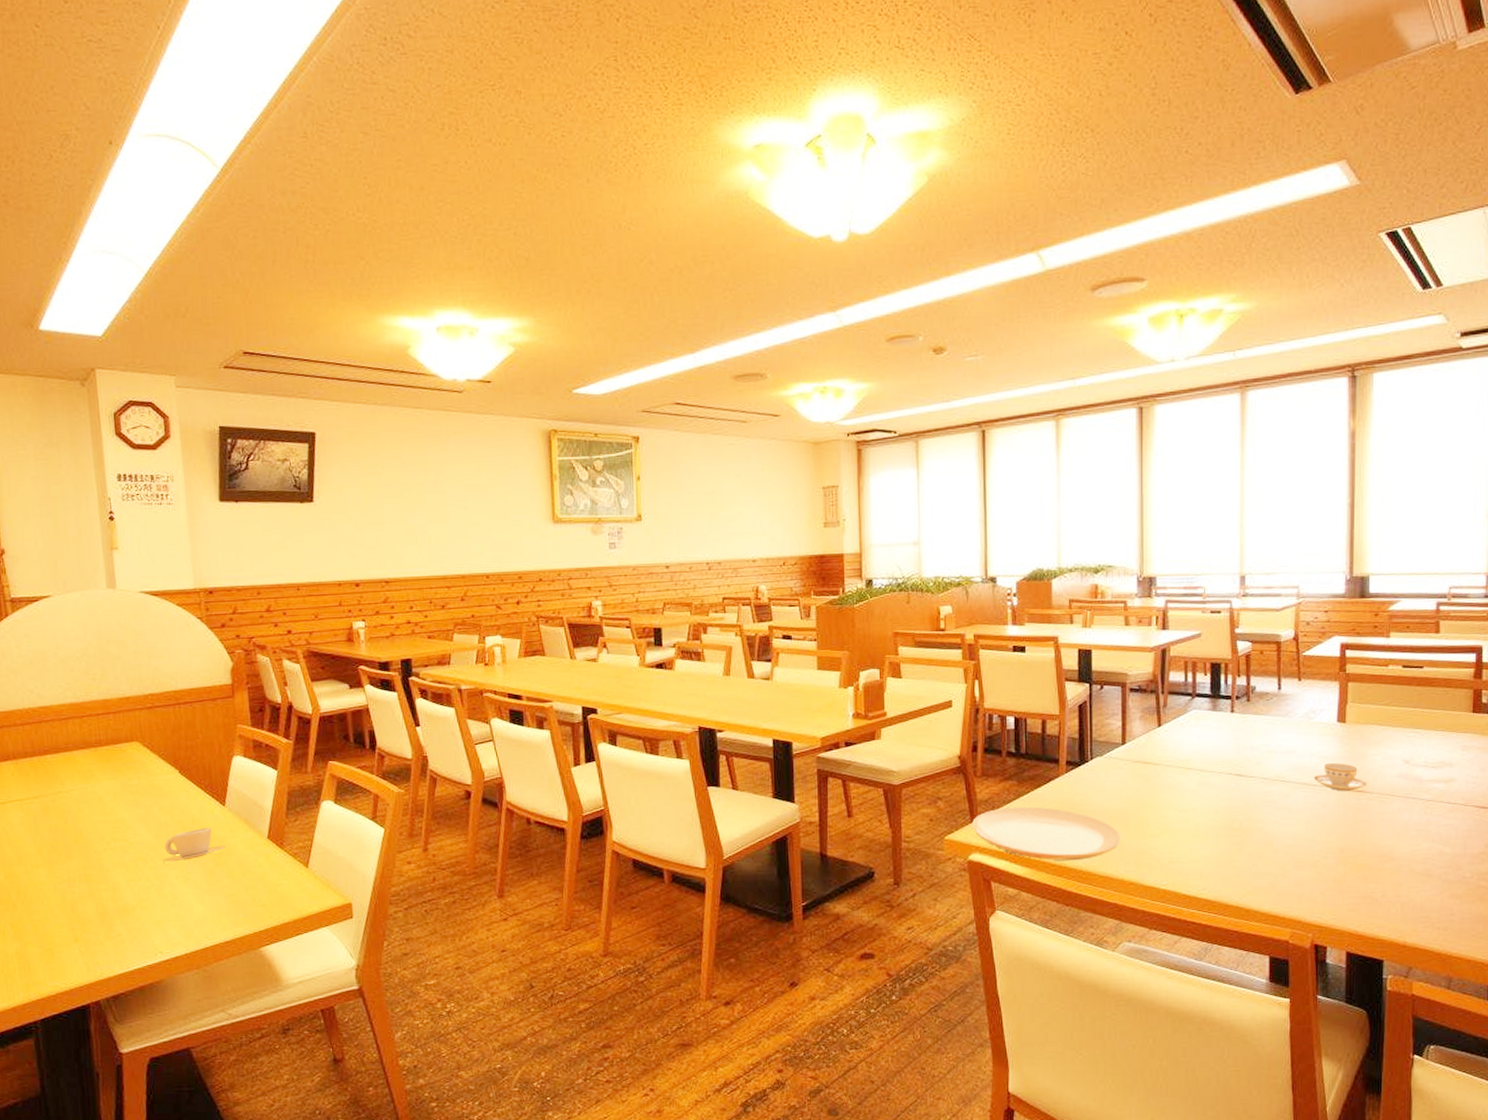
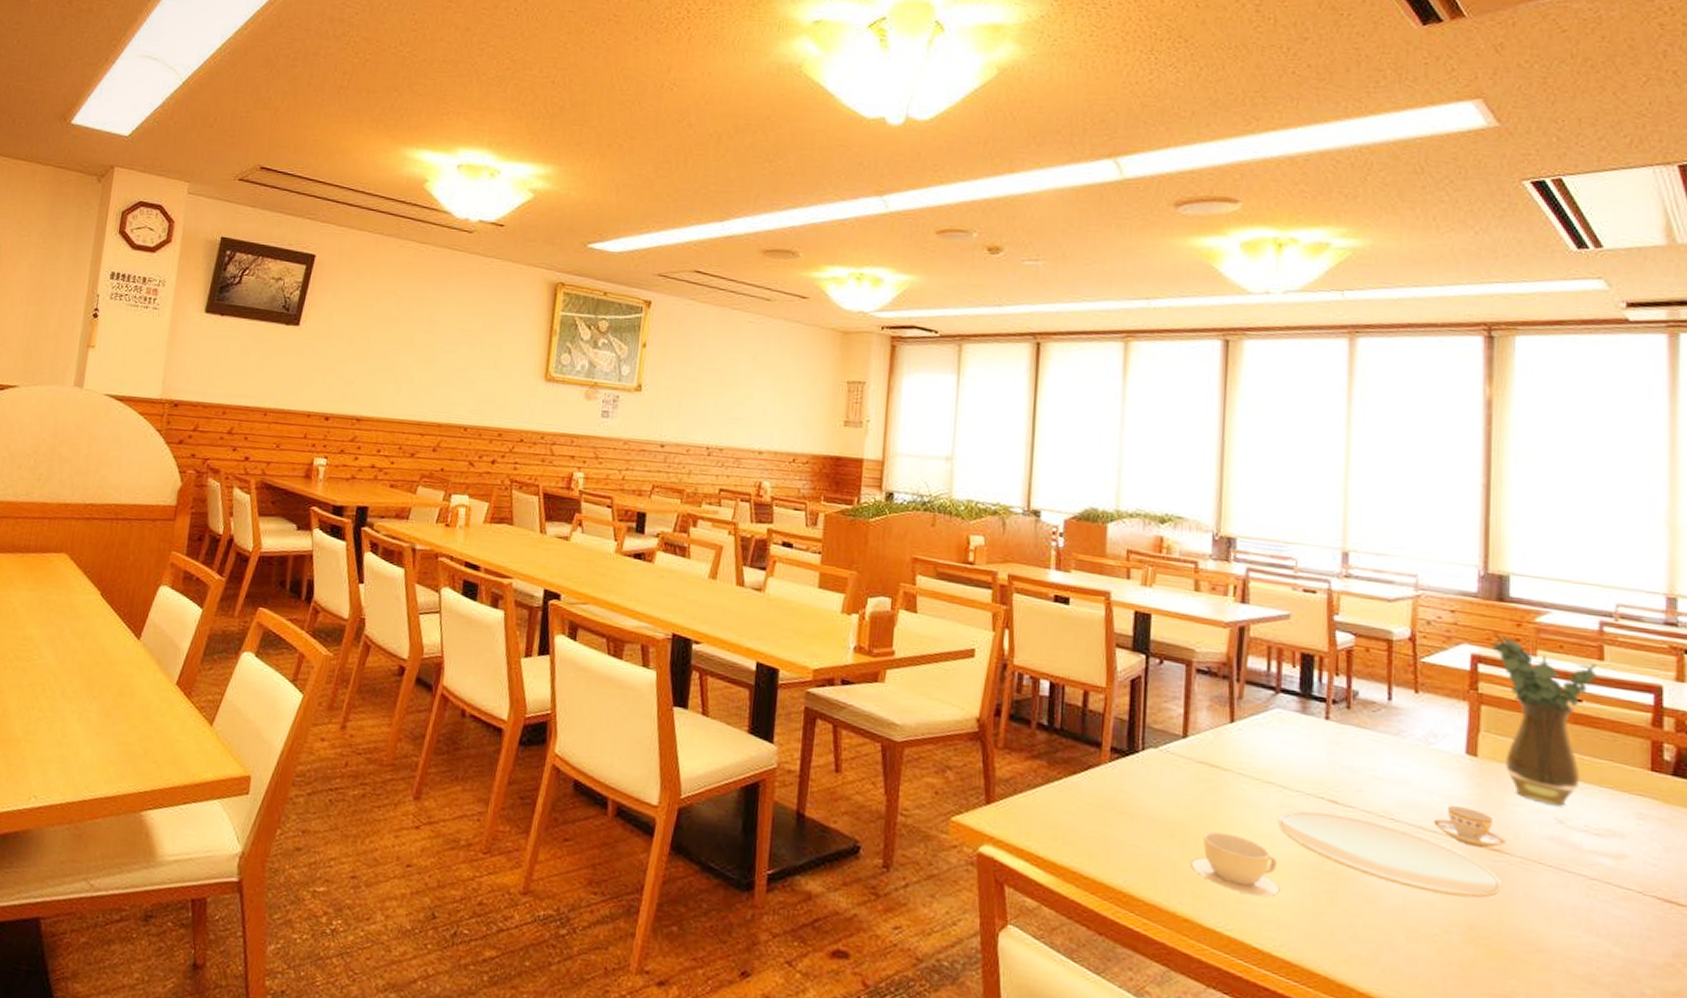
cup: present [162,827,225,862] -> none [61,660,130,695]
plate: present [971,806,1121,861] -> none [986,792,1176,878]
teacup: none [1133,812,1201,856] -> present [1191,831,1280,897]
plate: none [1198,784,1365,831] -> present [1278,810,1503,899]
vase: none [1356,623,1434,750] -> present [1492,631,1597,805]

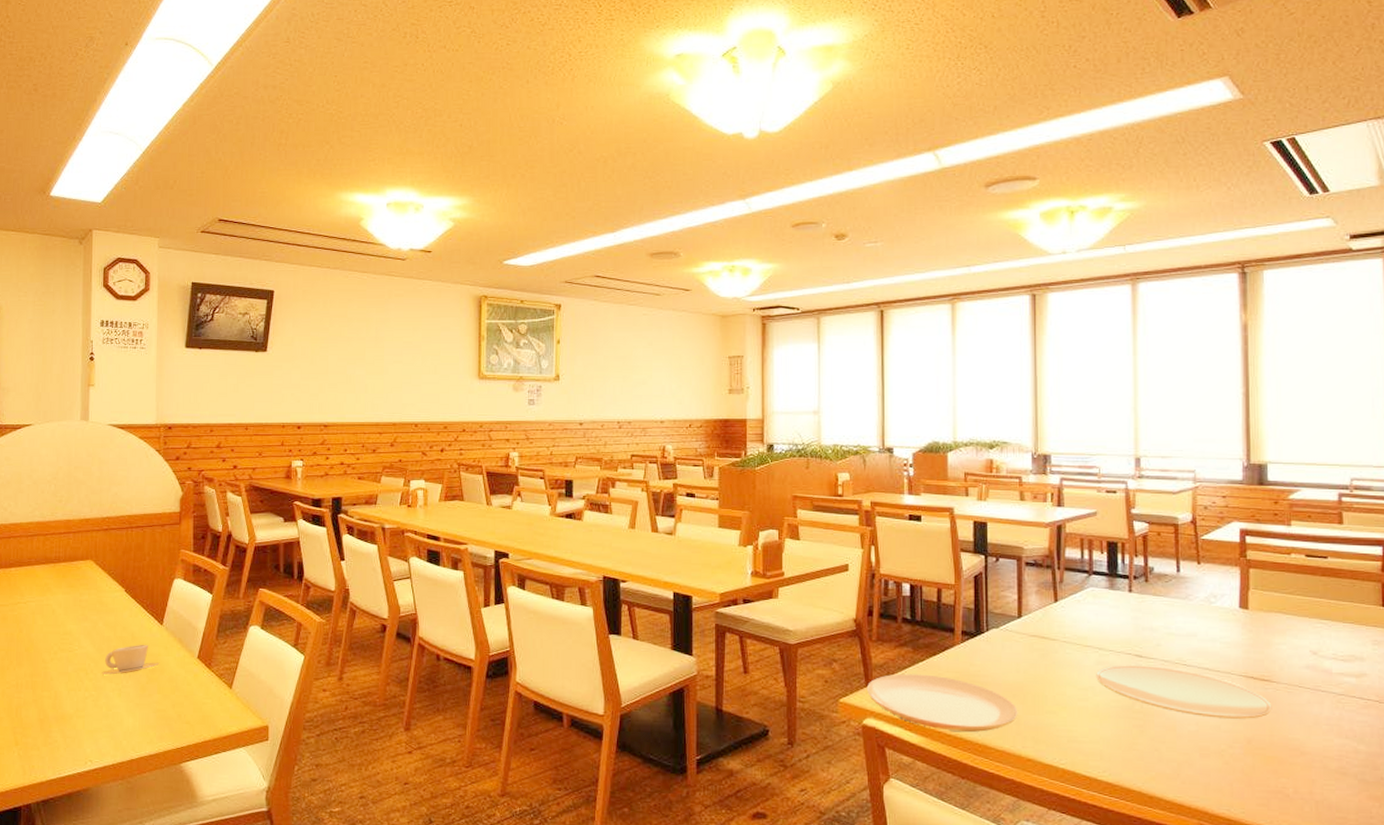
cup: none [61,660,130,695] -> present [102,644,159,675]
plate: none [986,792,1176,878] -> present [866,674,1018,732]
teacup: present [1191,831,1280,897] -> none [1030,689,1101,736]
teacup: present [1434,805,1506,848] -> none [1217,650,1273,680]
vase: present [1492,631,1597,805] -> none [1256,509,1338,640]

